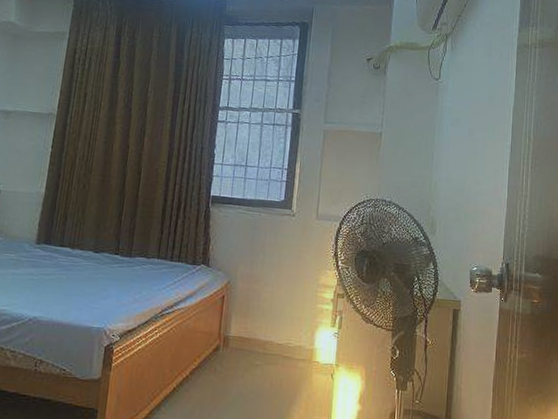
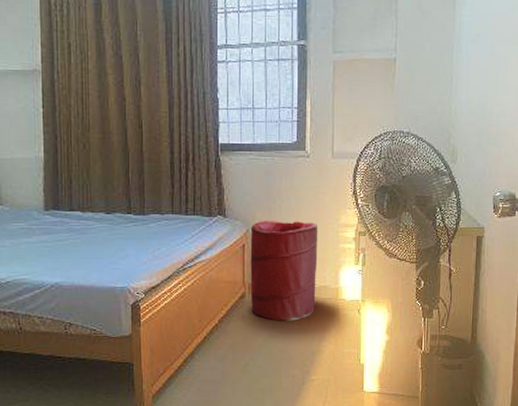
laundry hamper: none [224,274,298,380] -> present [250,221,318,321]

